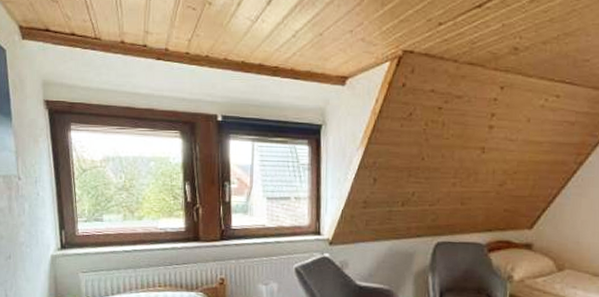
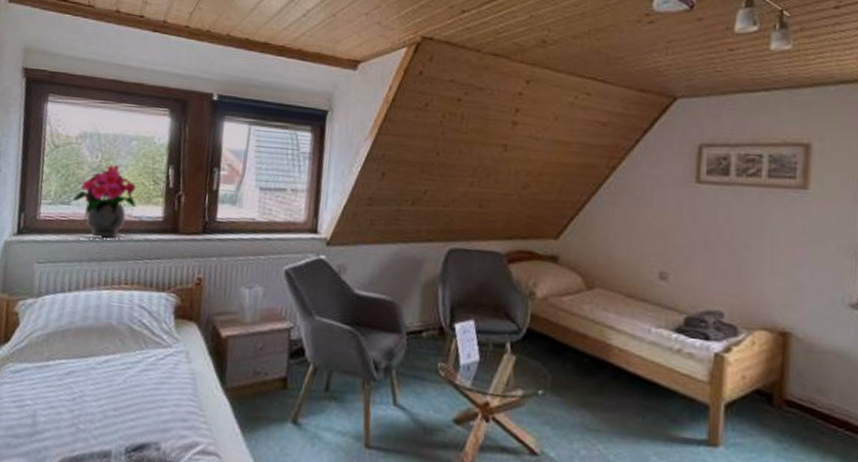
potted flower: none [100,184,160,248] -> present [67,165,136,238]

